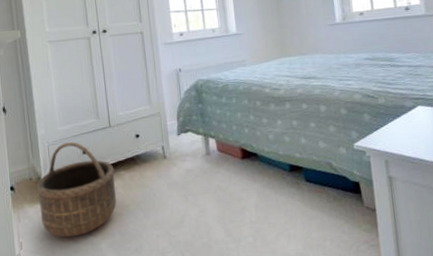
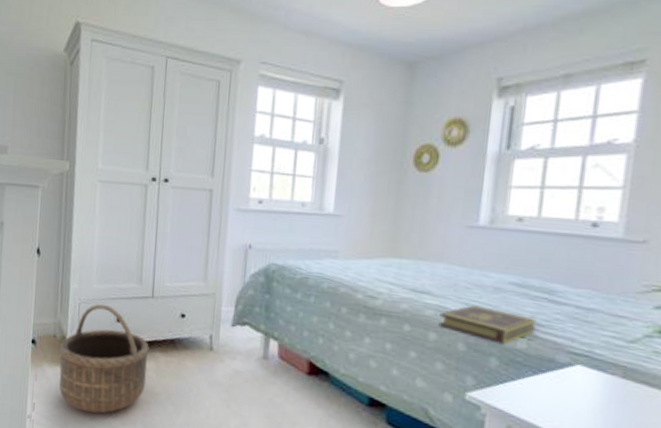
book: none [324,79,388,104] -> present [438,305,537,345]

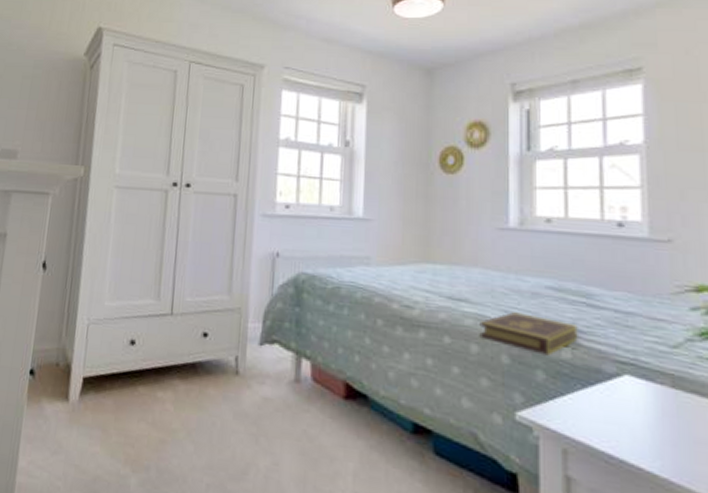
basket: present [59,303,149,413] -> none [59,323,167,459]

